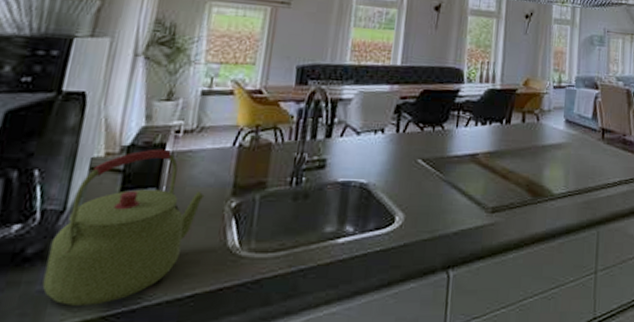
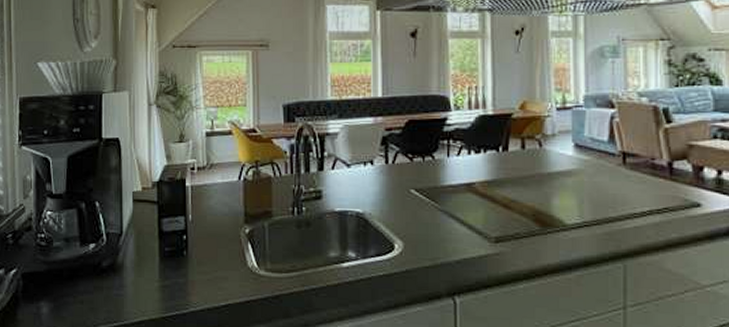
kettle: present [42,148,205,306] -> none [117,183,223,308]

